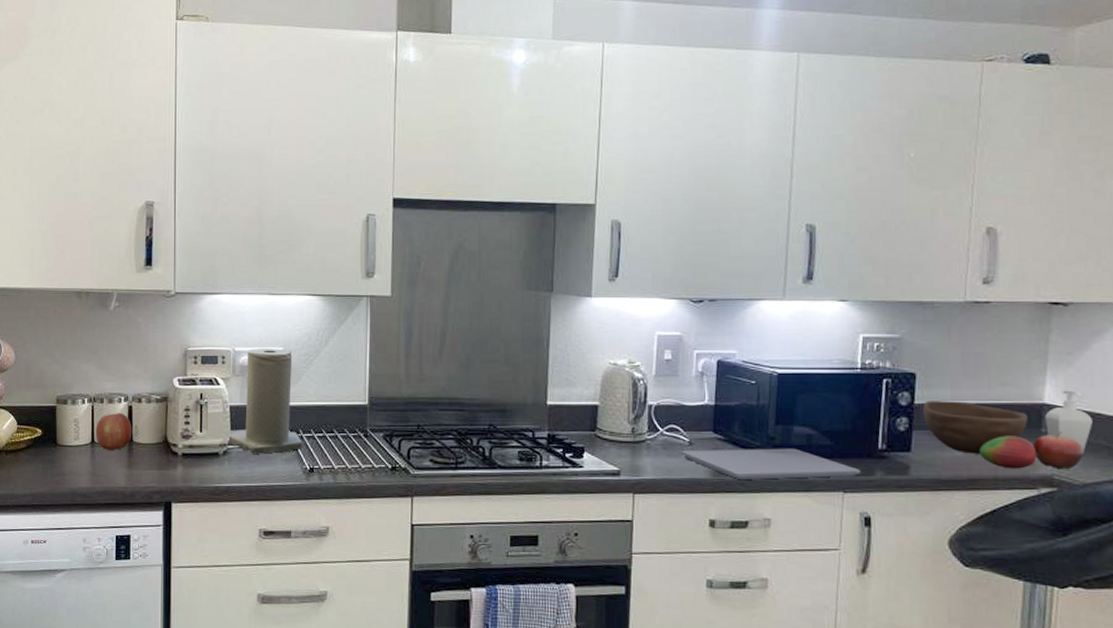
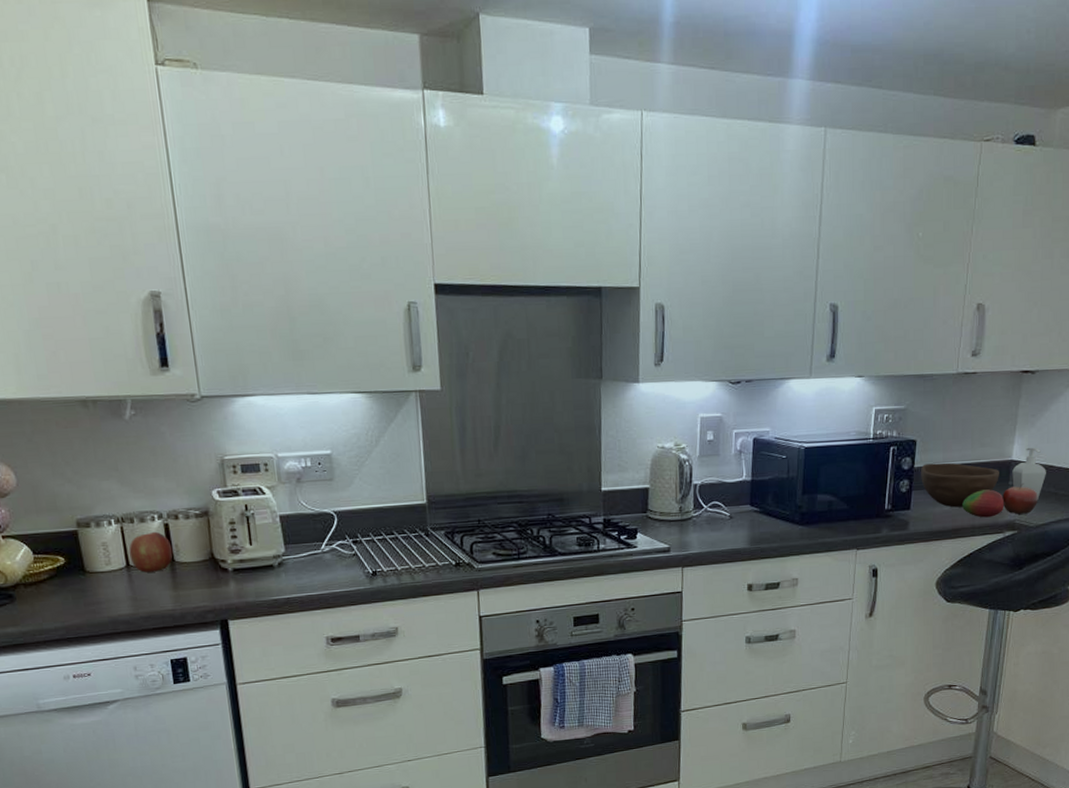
paper towel: present [227,348,302,455] -> none [280,451,363,564]
cutting board: present [681,448,861,480] -> none [723,514,871,546]

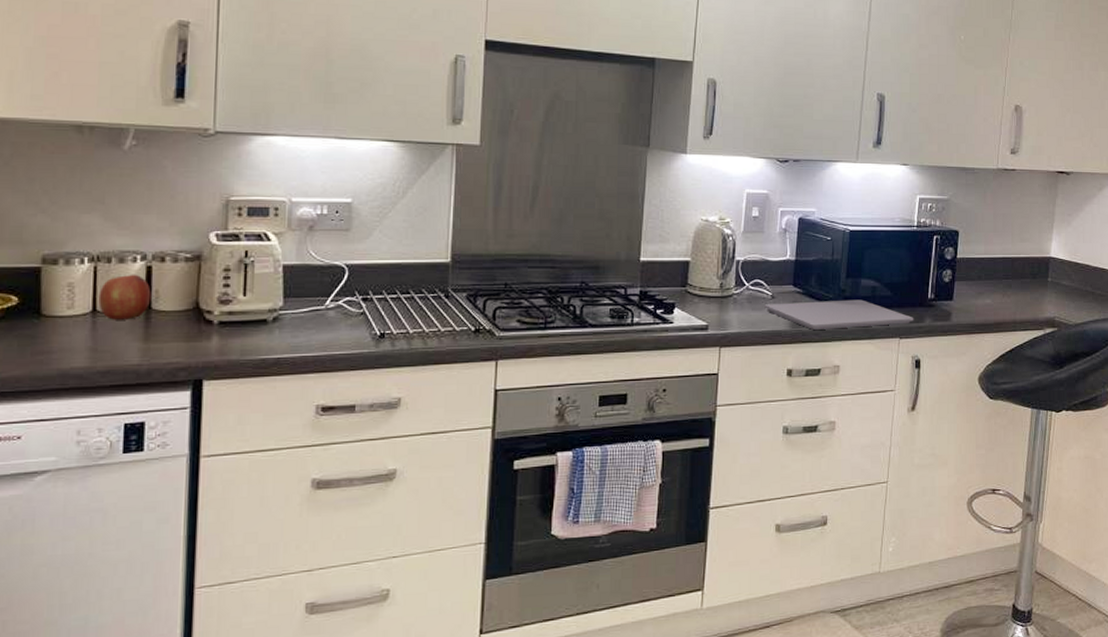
cutting board: none [723,514,871,546] -> present [764,299,914,330]
bowl: present [921,462,999,508] -> none [963,255,1039,301]
fruit: present [962,489,1006,518] -> none [1004,285,1046,313]
fruit: present [1002,483,1039,514] -> none [1042,281,1077,311]
soap bottle: present [1012,447,1046,500] -> none [1051,245,1083,298]

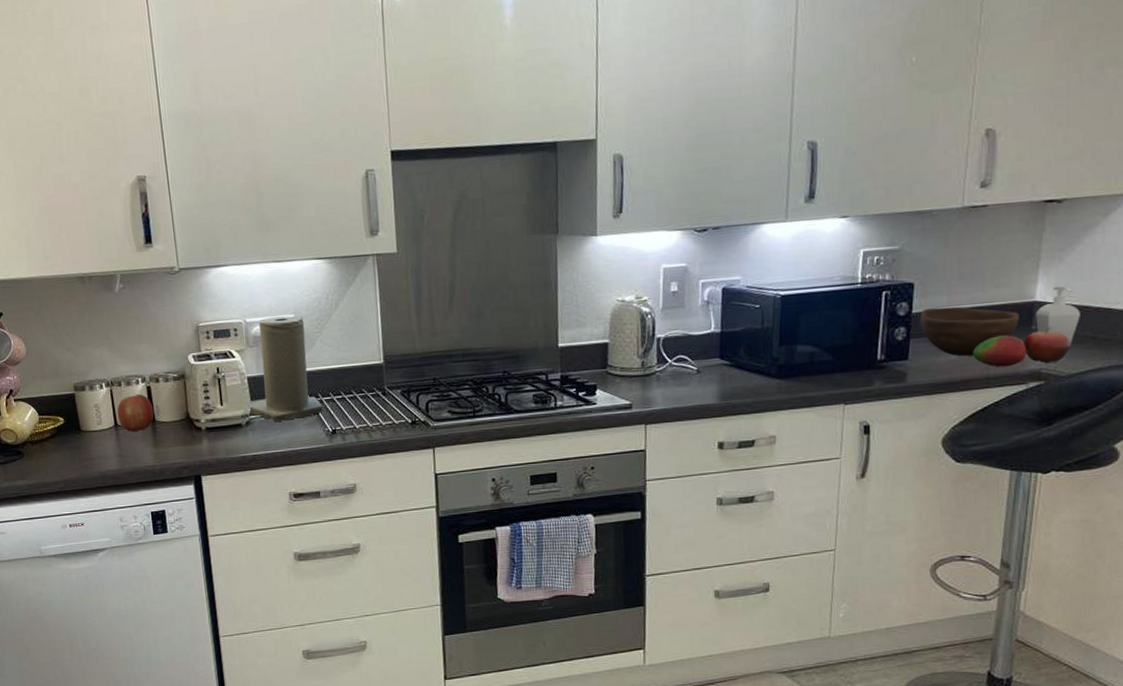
paper towel: none [278,199,372,321] -> present [247,315,323,423]
cutting board: present [764,299,914,330] -> none [690,366,861,402]
bowl: none [963,255,1039,301] -> present [920,306,1019,357]
fruit: none [1004,285,1046,313] -> present [973,335,1029,367]
fruit: none [1042,281,1077,311] -> present [1024,327,1071,363]
soap bottle: none [1051,245,1083,298] -> present [1036,285,1080,345]

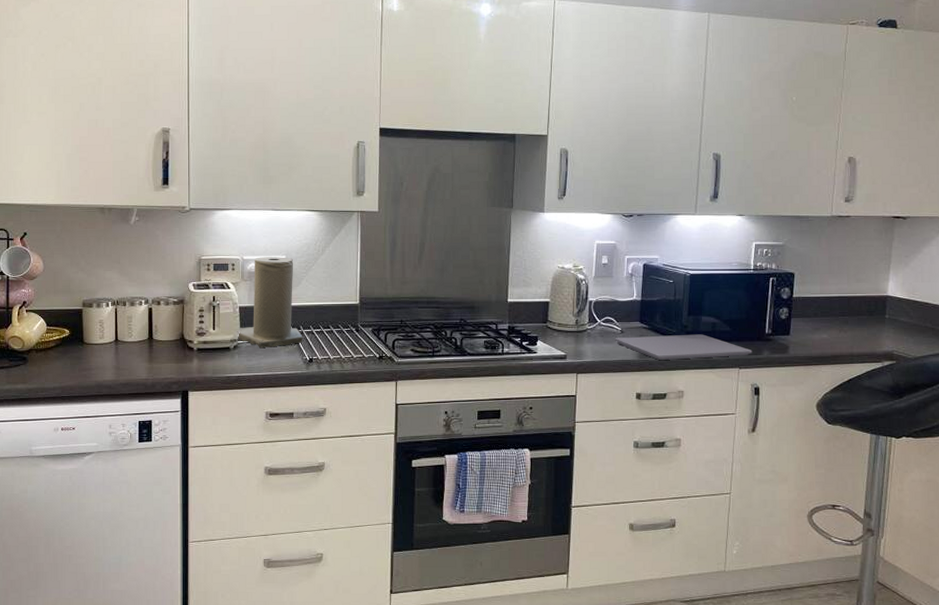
fruit: present [117,393,154,432] -> none [119,314,152,347]
cutting board: none [690,366,861,402] -> present [615,334,753,360]
bowl: present [920,306,1019,357] -> none [799,294,876,336]
fruit: present [973,335,1029,367] -> none [840,321,883,347]
fruit: present [1024,327,1071,363] -> none [879,318,916,346]
soap bottle: present [1036,285,1080,345] -> none [888,285,922,333]

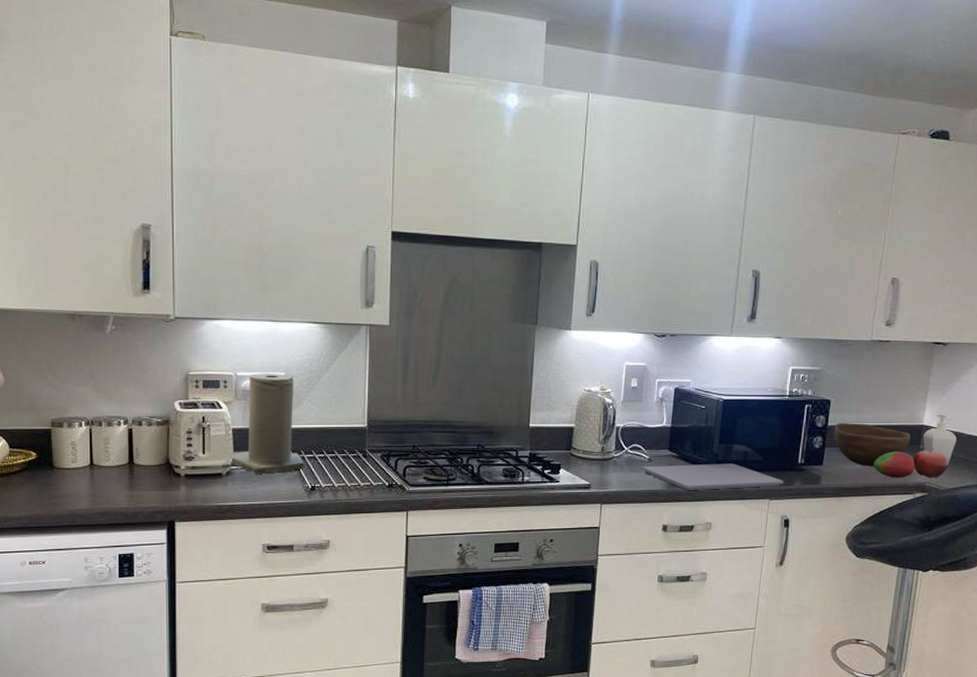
bowl: none [799,294,876,336] -> present [834,423,911,466]
fruit: none [840,321,883,347] -> present [874,451,917,478]
fruit: none [879,318,916,346] -> present [913,448,949,477]
soap bottle: none [888,285,922,333] -> present [923,414,957,464]

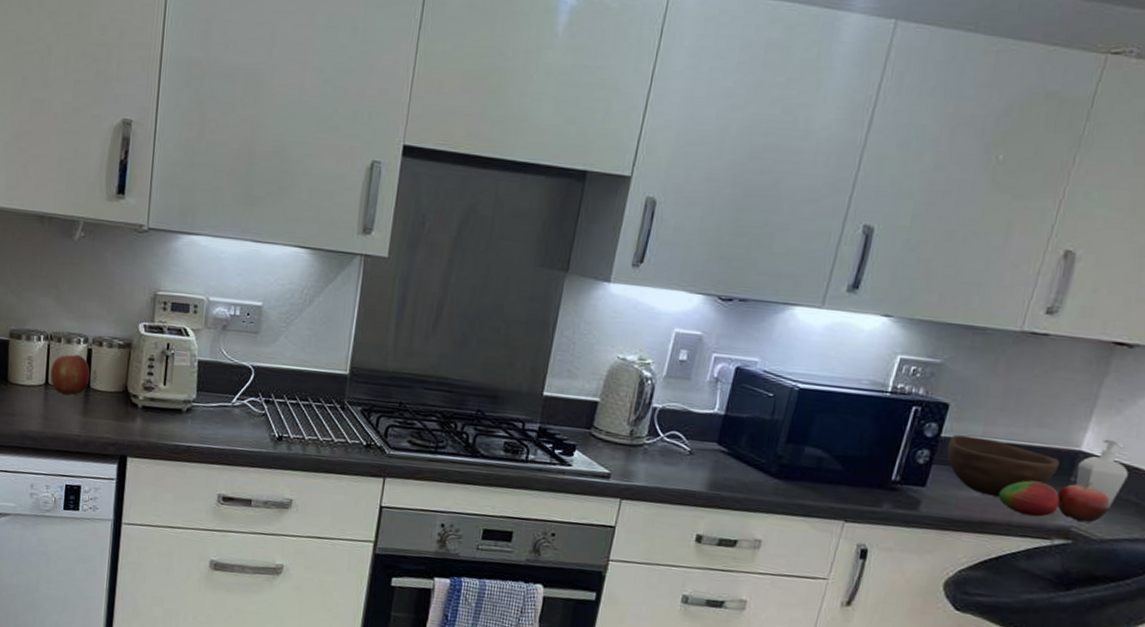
fruit: none [94,435,133,472] -> present [50,354,91,395]
paper towel: present [230,373,304,475] -> none [192,300,273,417]
cutting board: present [642,463,784,490] -> none [679,459,868,507]

